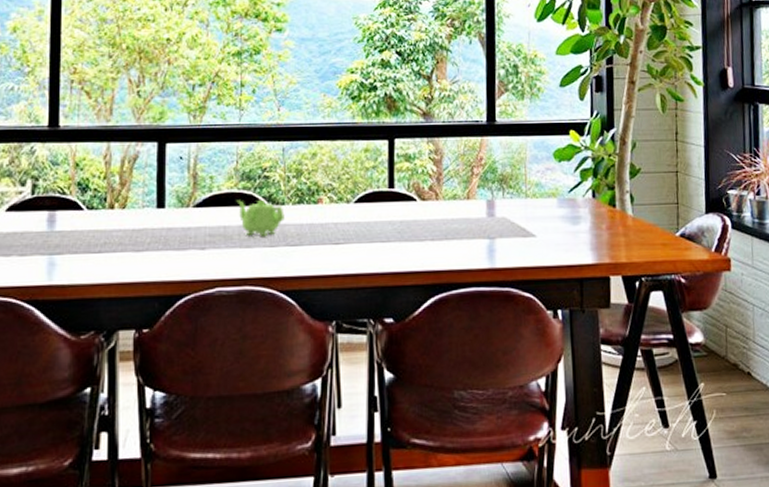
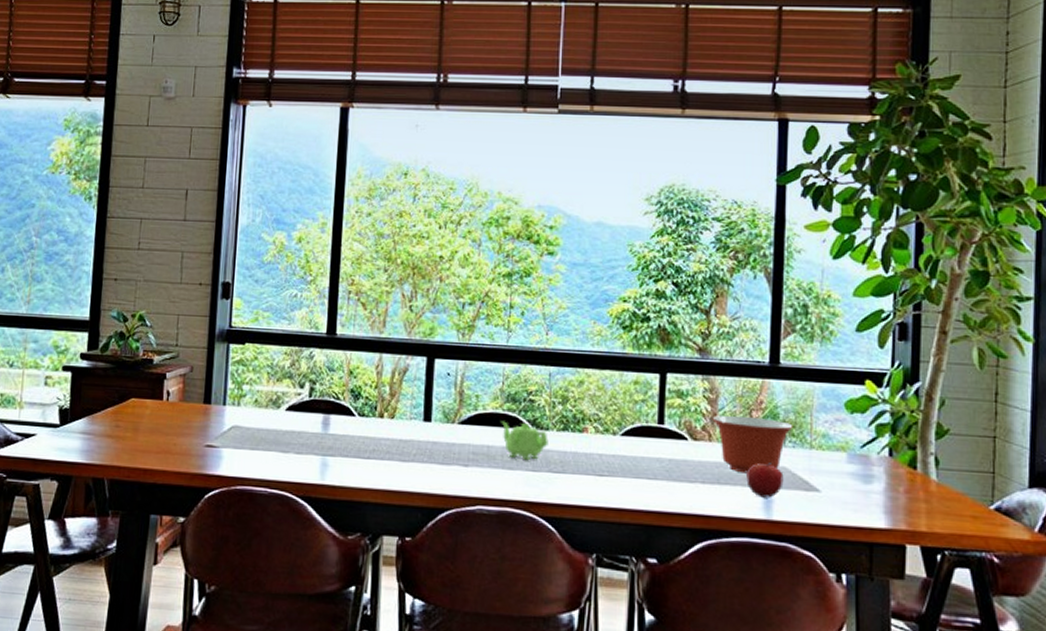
mixing bowl: none [438,173,510,227] -> present [712,415,793,474]
fruit: none [471,213,504,248] -> present [746,461,784,498]

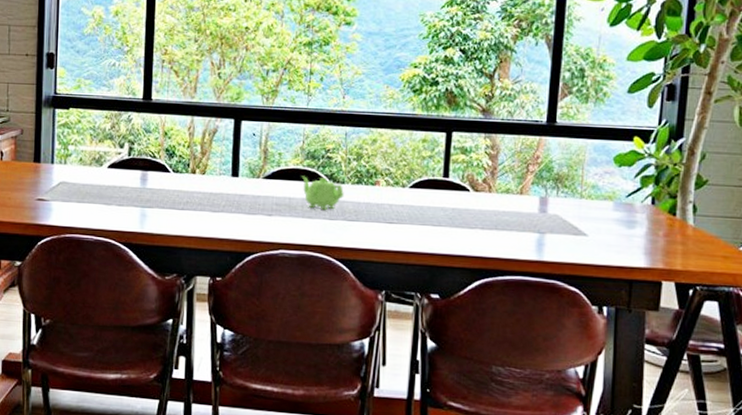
mixing bowl: present [712,415,793,474] -> none [492,169,566,221]
fruit: present [746,461,784,498] -> none [521,210,555,242]

